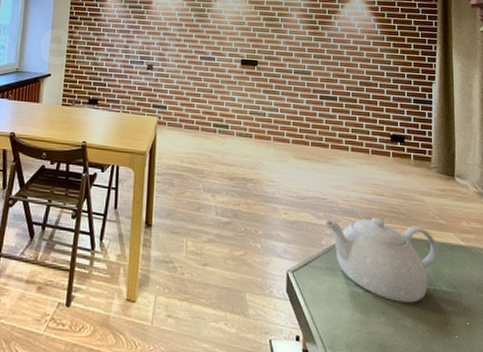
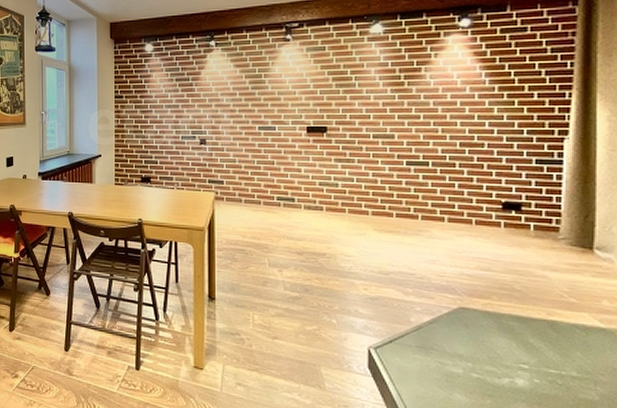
teapot: present [326,217,438,303] -> none [415,294,566,387]

